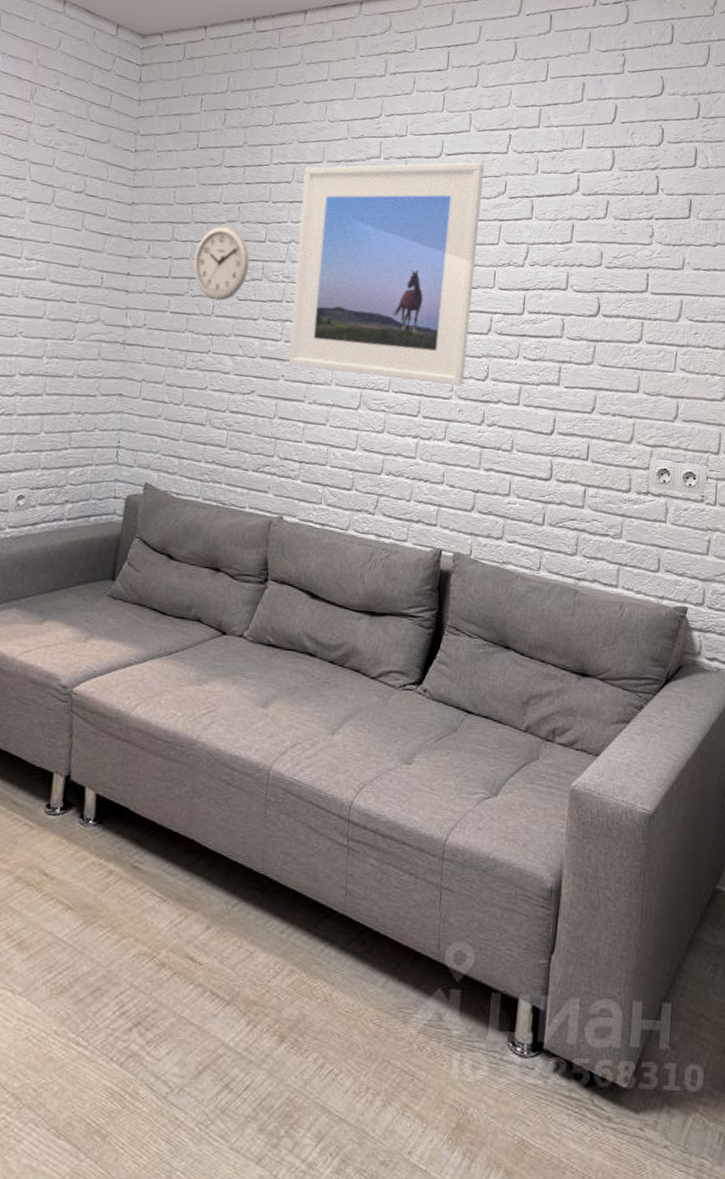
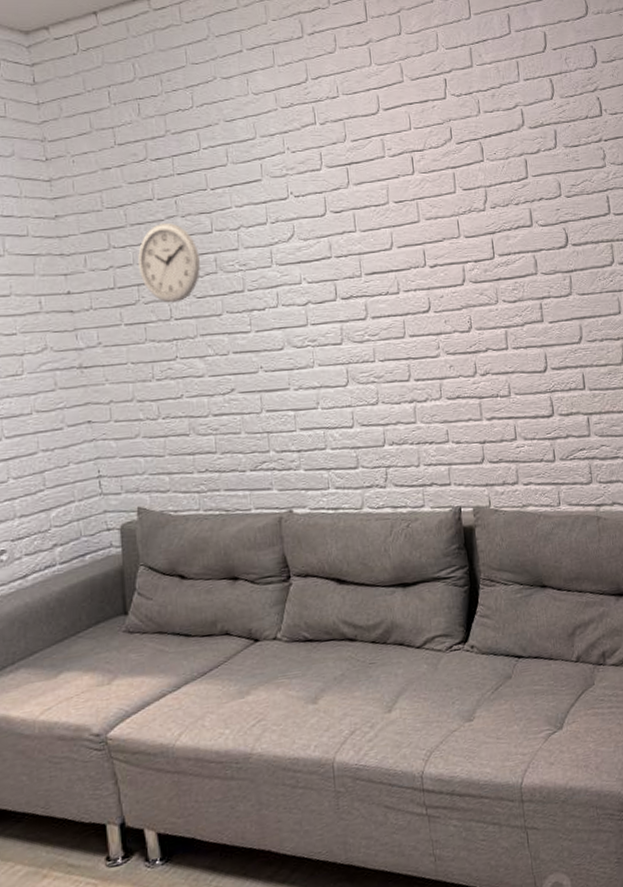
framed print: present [288,162,484,386] -> none [238,112,449,355]

